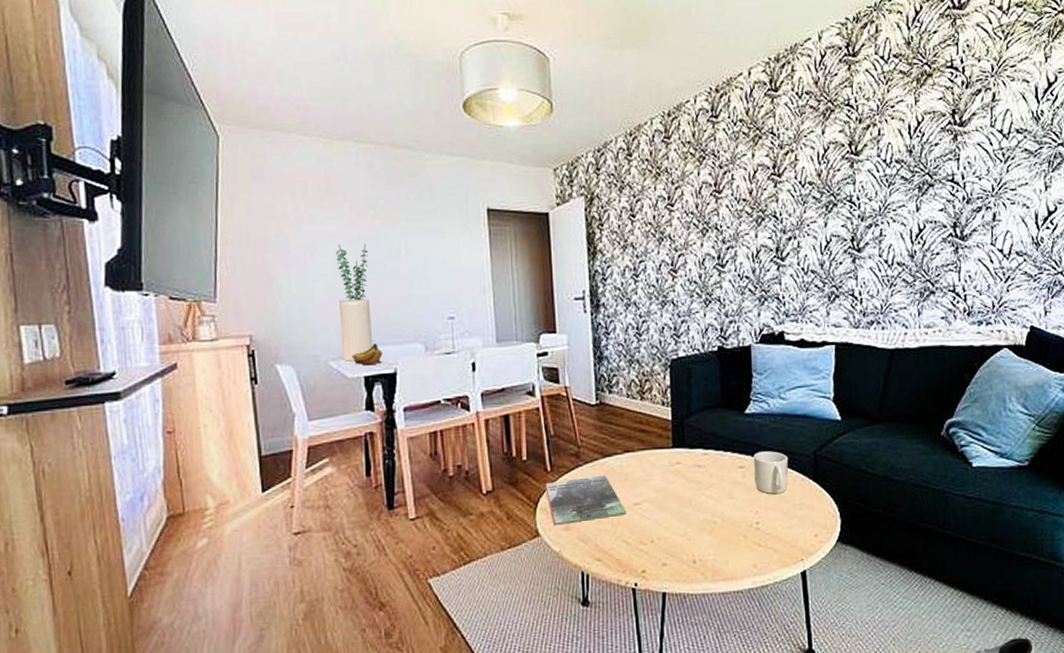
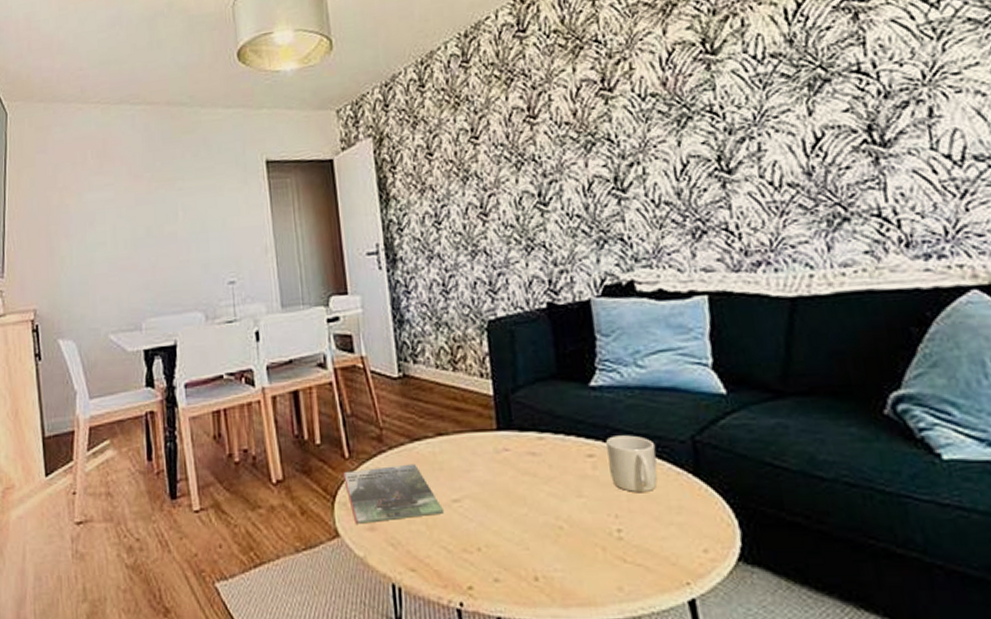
vase: present [336,244,373,363] -> none [114,208,152,335]
fruit: present [352,343,383,366] -> none [131,313,162,338]

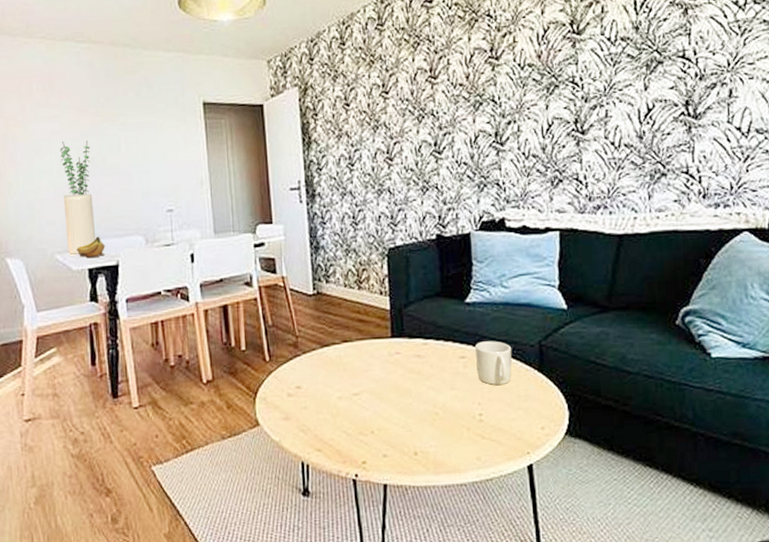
vase: none [114,208,152,335] -> present [60,140,96,255]
fruit: none [131,313,162,338] -> present [76,236,105,258]
magazine: present [342,463,445,524] -> none [263,365,346,415]

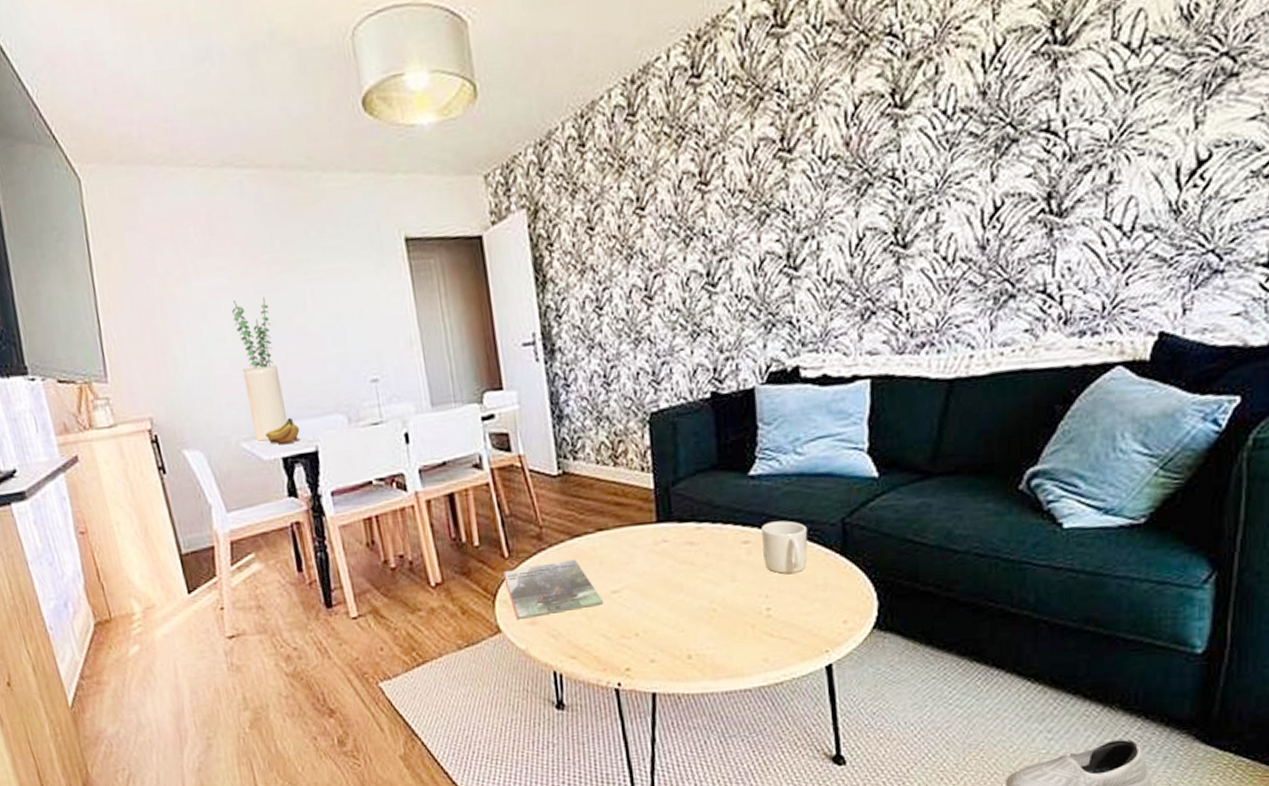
magazine: none [263,365,346,415] -> present [502,559,604,620]

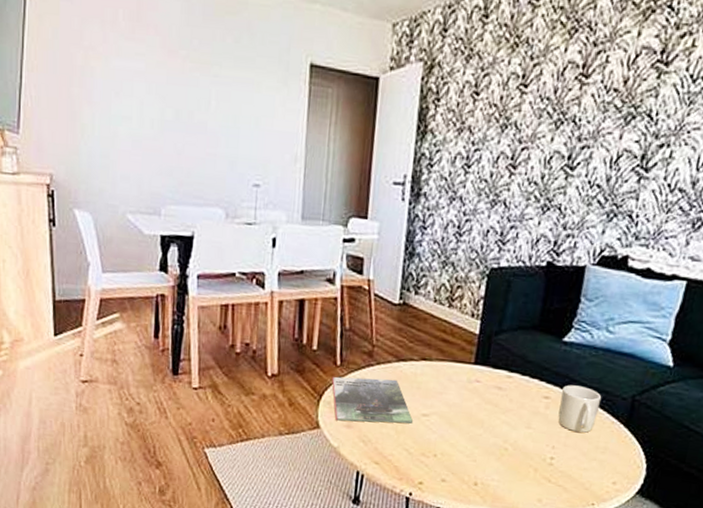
vase: present [232,297,288,442] -> none [140,86,176,219]
fruit: present [265,417,300,445] -> none [150,201,182,225]

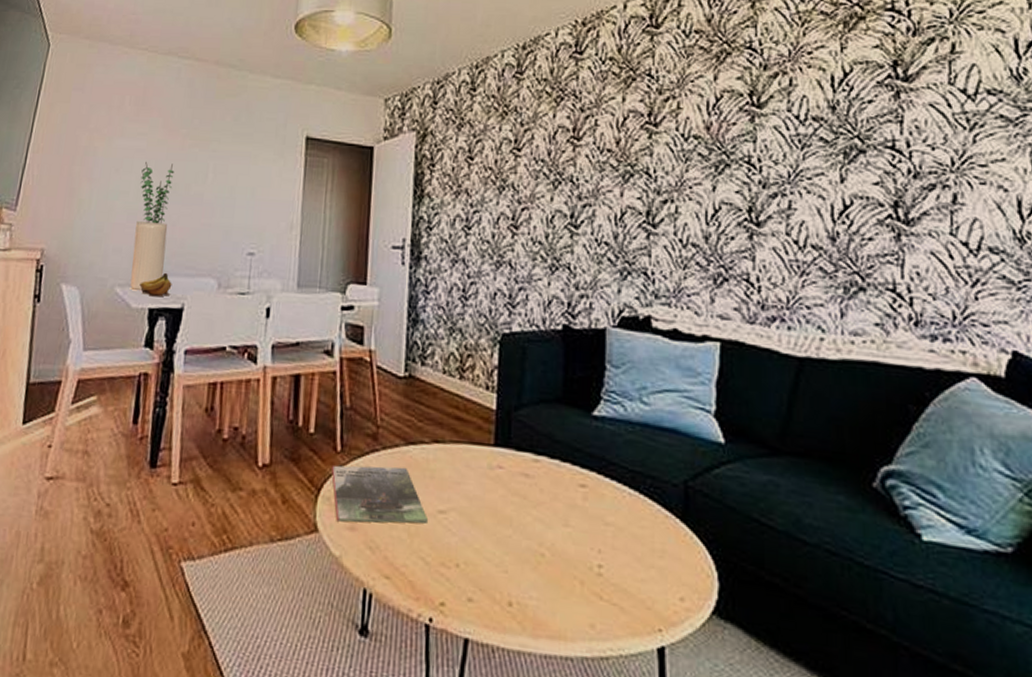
vase: none [140,86,176,219] -> present [130,162,175,291]
fruit: none [150,201,182,225] -> present [139,272,172,297]
mug: present [558,384,602,433] -> none [600,469,648,532]

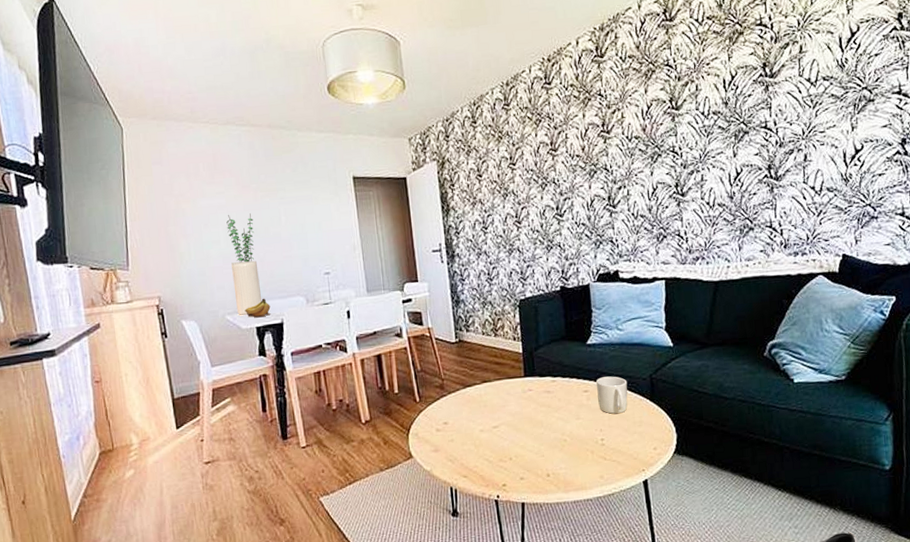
magazine: present [331,465,429,524] -> none [414,403,487,448]
mug: none [600,469,648,532] -> present [596,376,628,414]

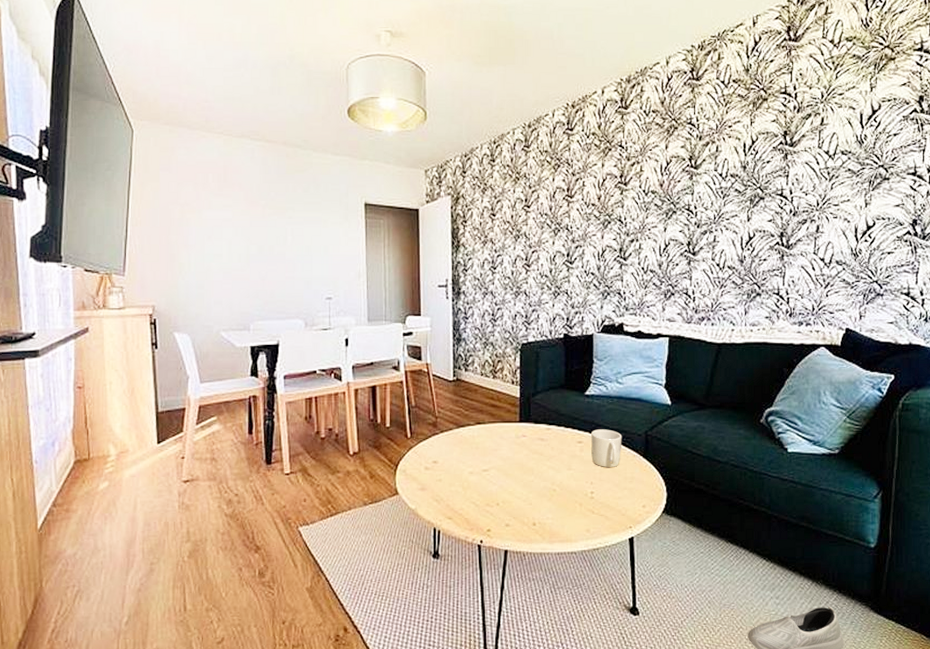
vase: present [226,213,262,316] -> none [231,229,260,334]
fruit: present [245,298,271,318] -> none [240,317,268,337]

